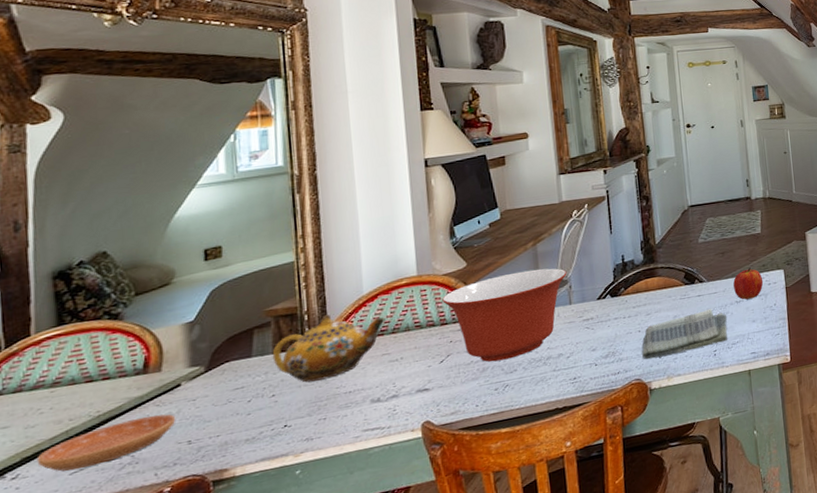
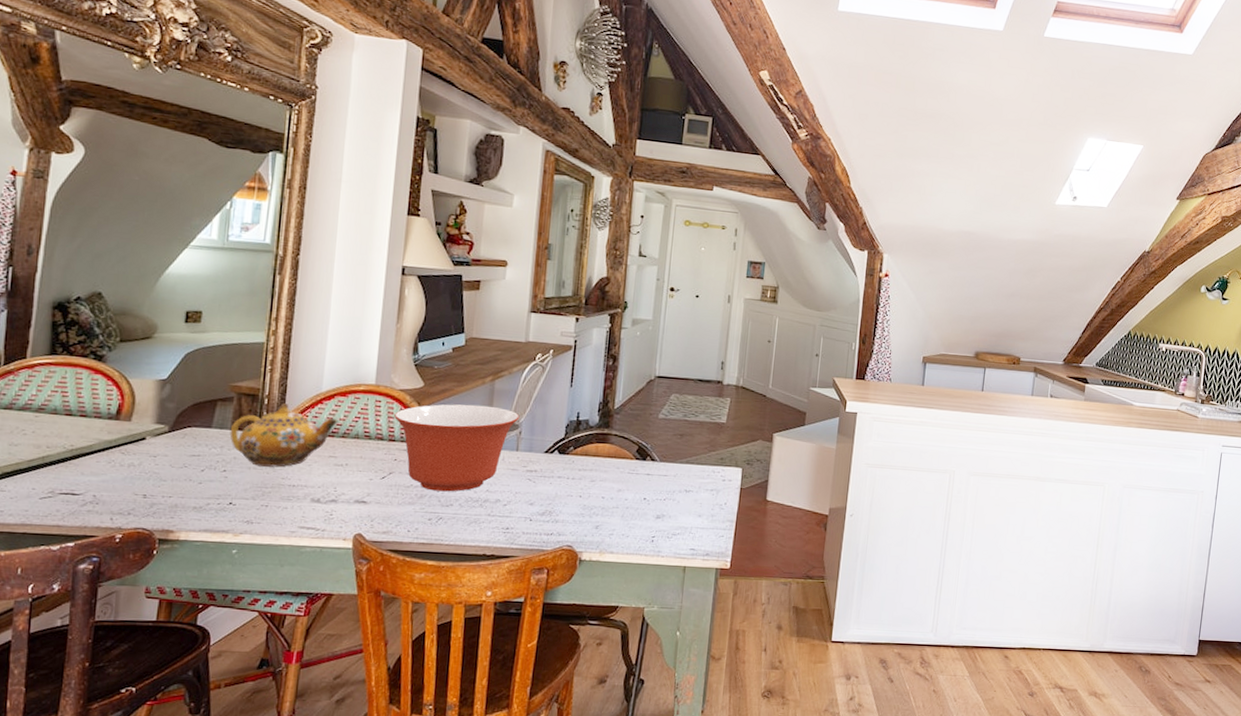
saucer: present [36,414,176,472] -> none [14,460,137,496]
dish towel: present [642,308,728,360] -> none [578,490,673,530]
fruit: present [733,267,764,300] -> none [685,457,718,491]

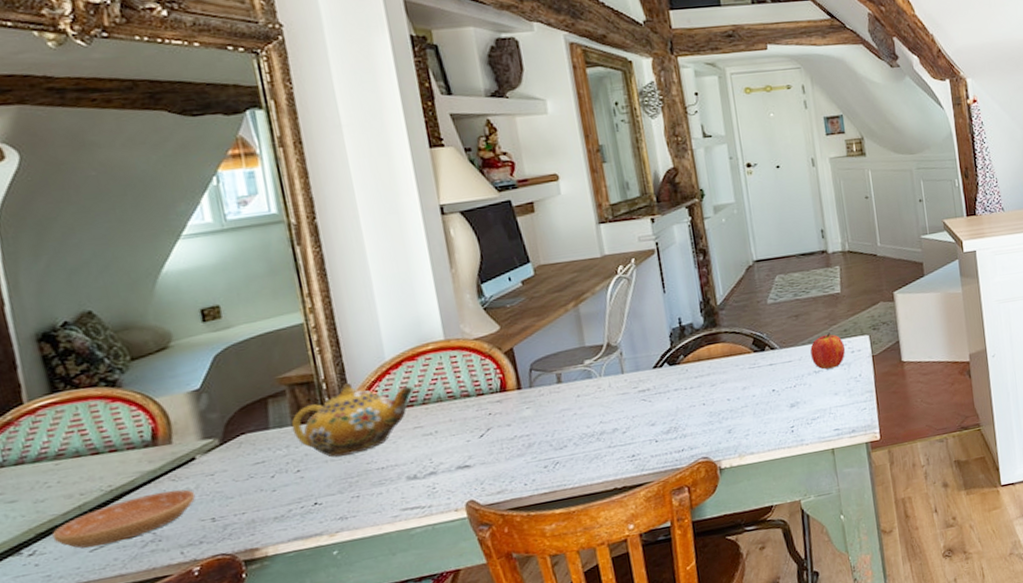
saucer: none [14,460,137,496] -> present [52,489,196,549]
mixing bowl: present [394,404,520,492] -> none [475,332,617,437]
fruit: none [685,457,718,491] -> present [810,333,846,370]

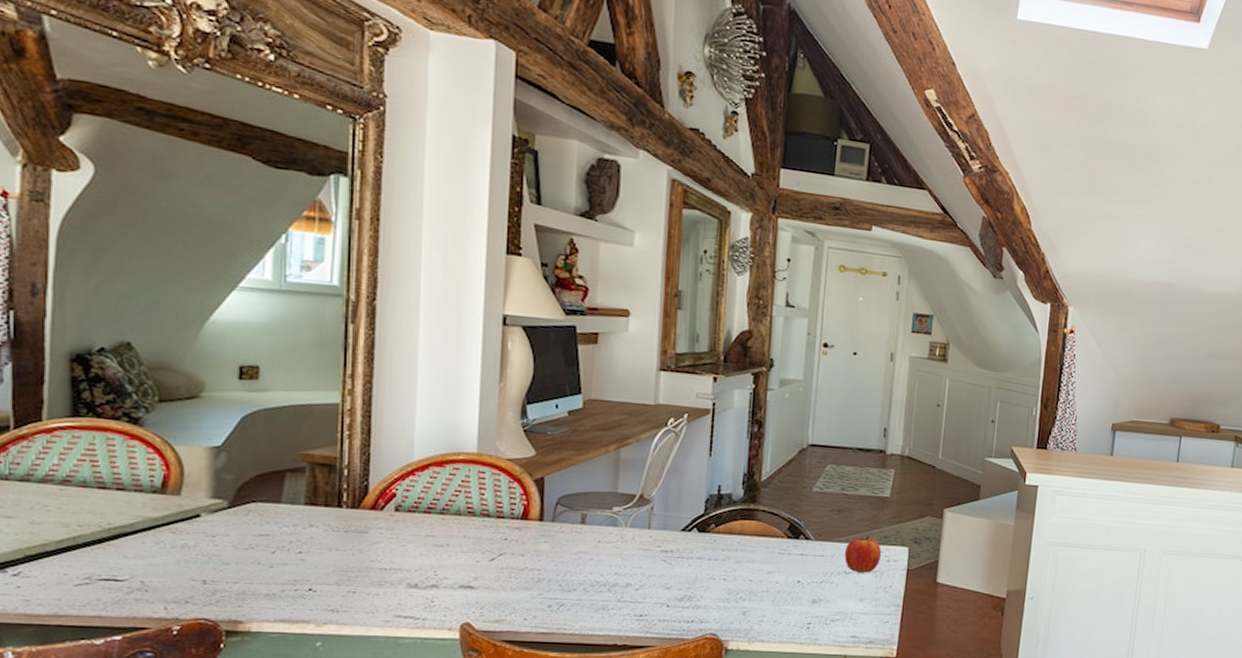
saucer: present [52,489,196,549] -> none [40,541,192,583]
teapot: present [291,382,414,457] -> none [304,473,435,548]

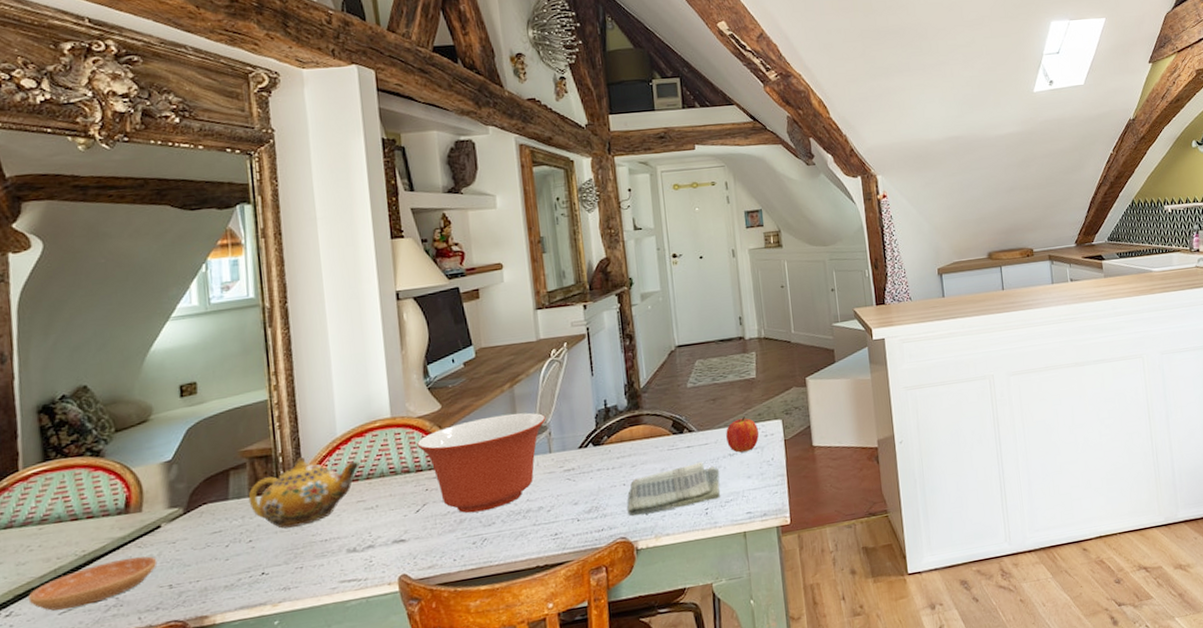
saucer: none [40,541,192,583] -> present [28,556,157,611]
teapot: none [304,473,435,548] -> present [248,456,360,529]
mixing bowl: none [502,475,651,575] -> present [417,412,546,514]
dish towel: none [723,572,831,616] -> present [627,461,720,517]

